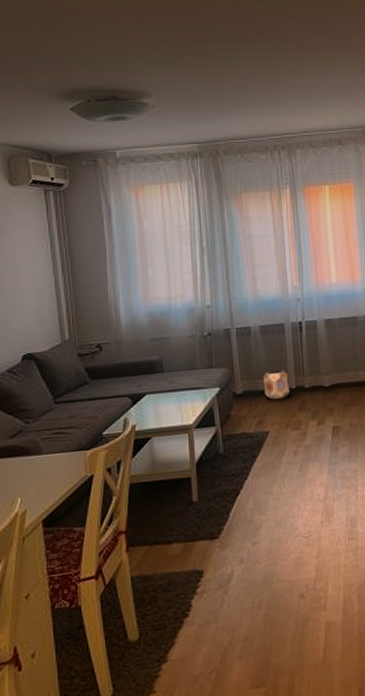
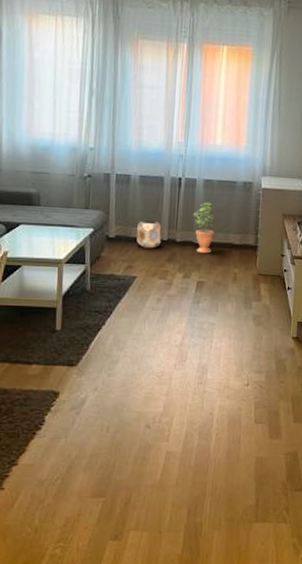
potted plant: none [318,339,343,397] -> present [193,199,215,254]

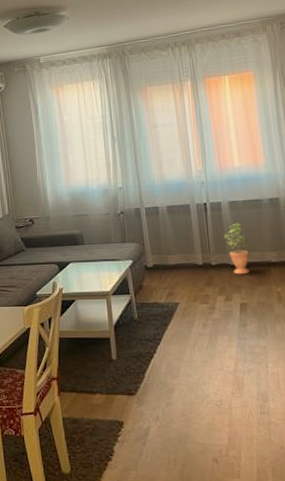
planter: present [136,220,162,249] -> none [172,247,197,274]

